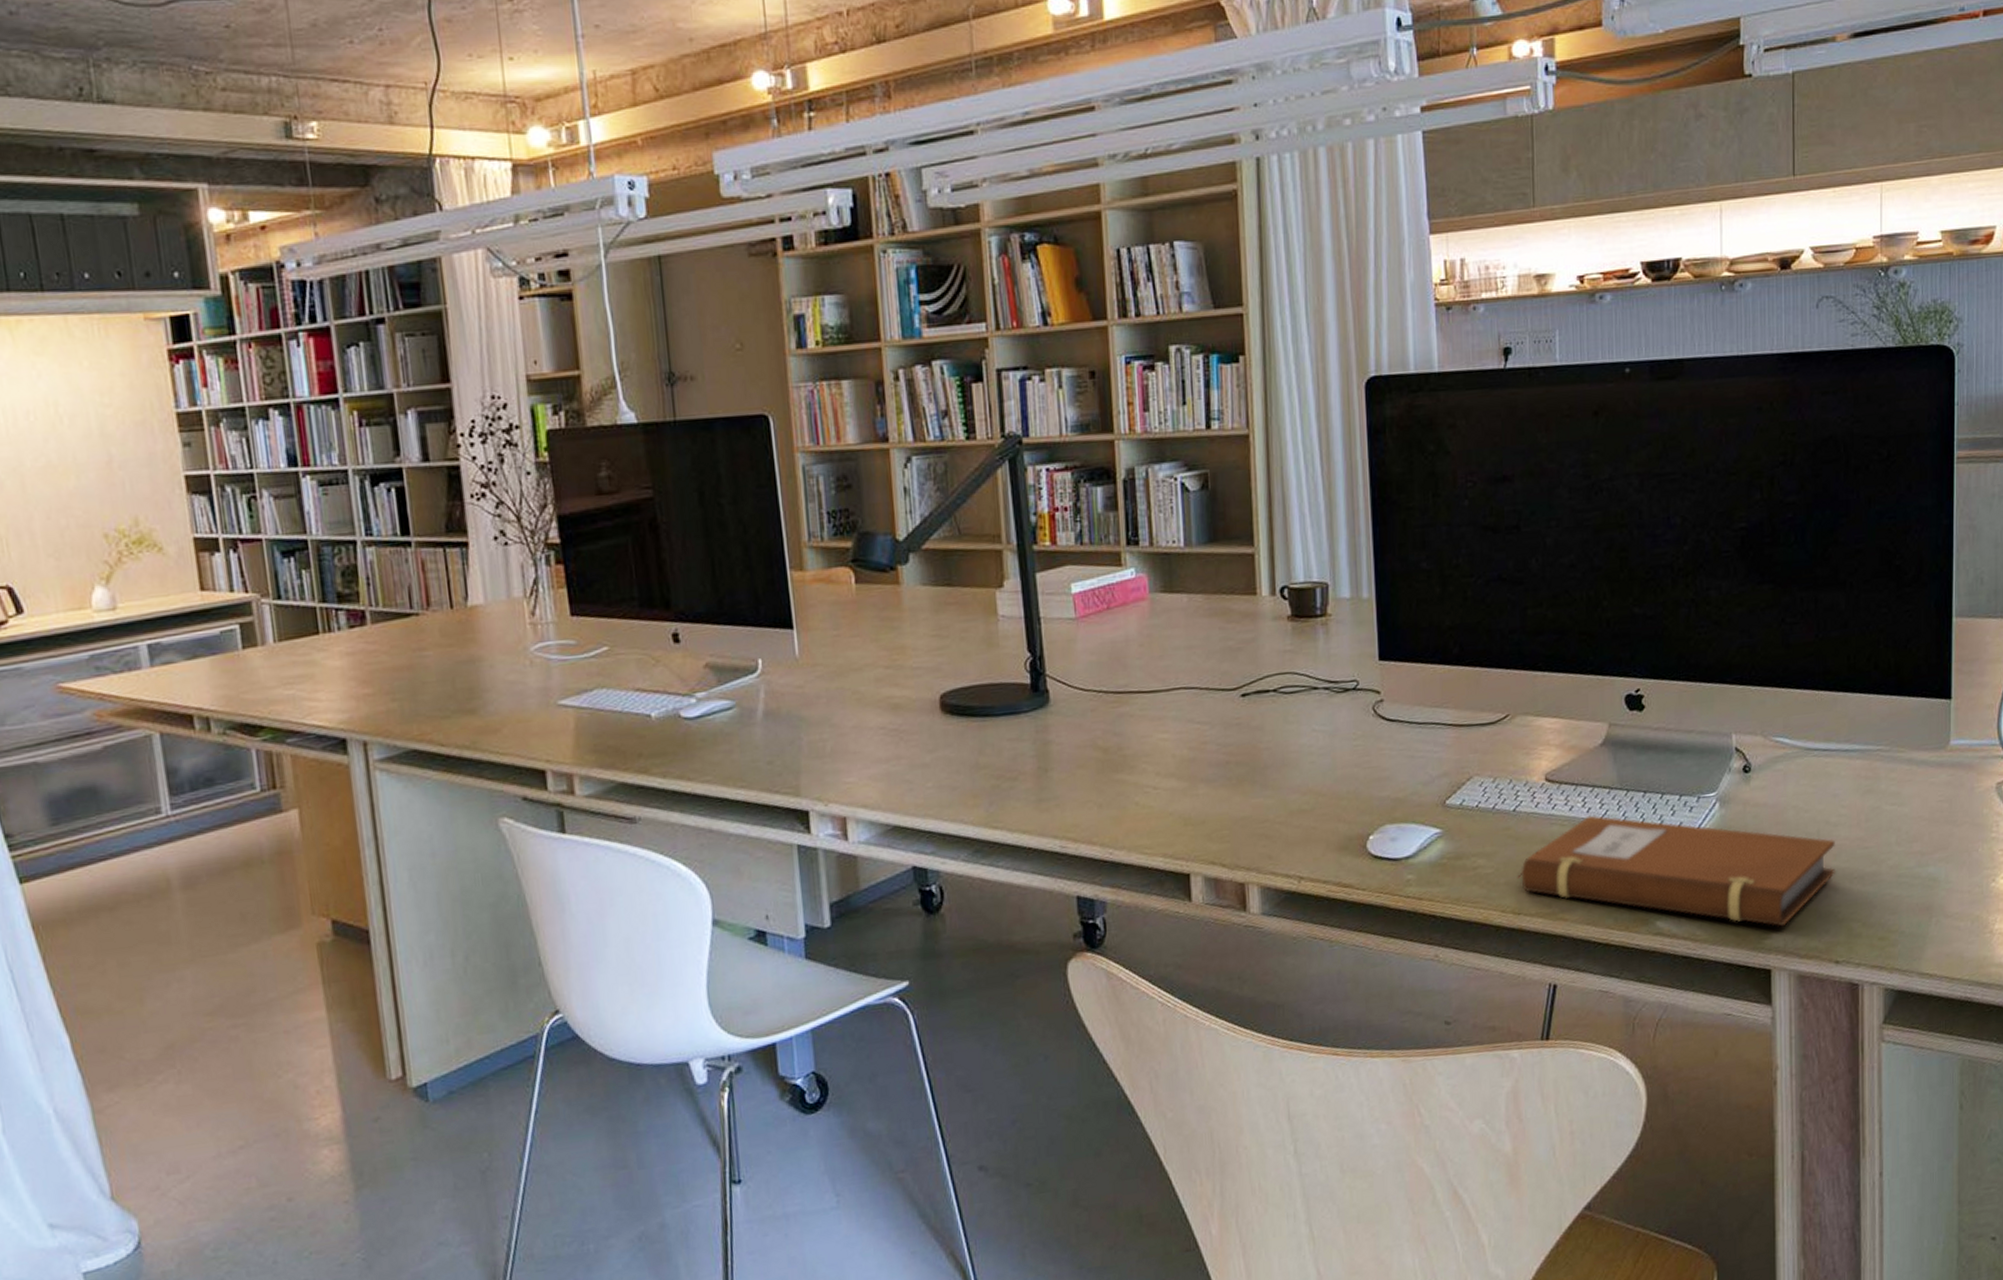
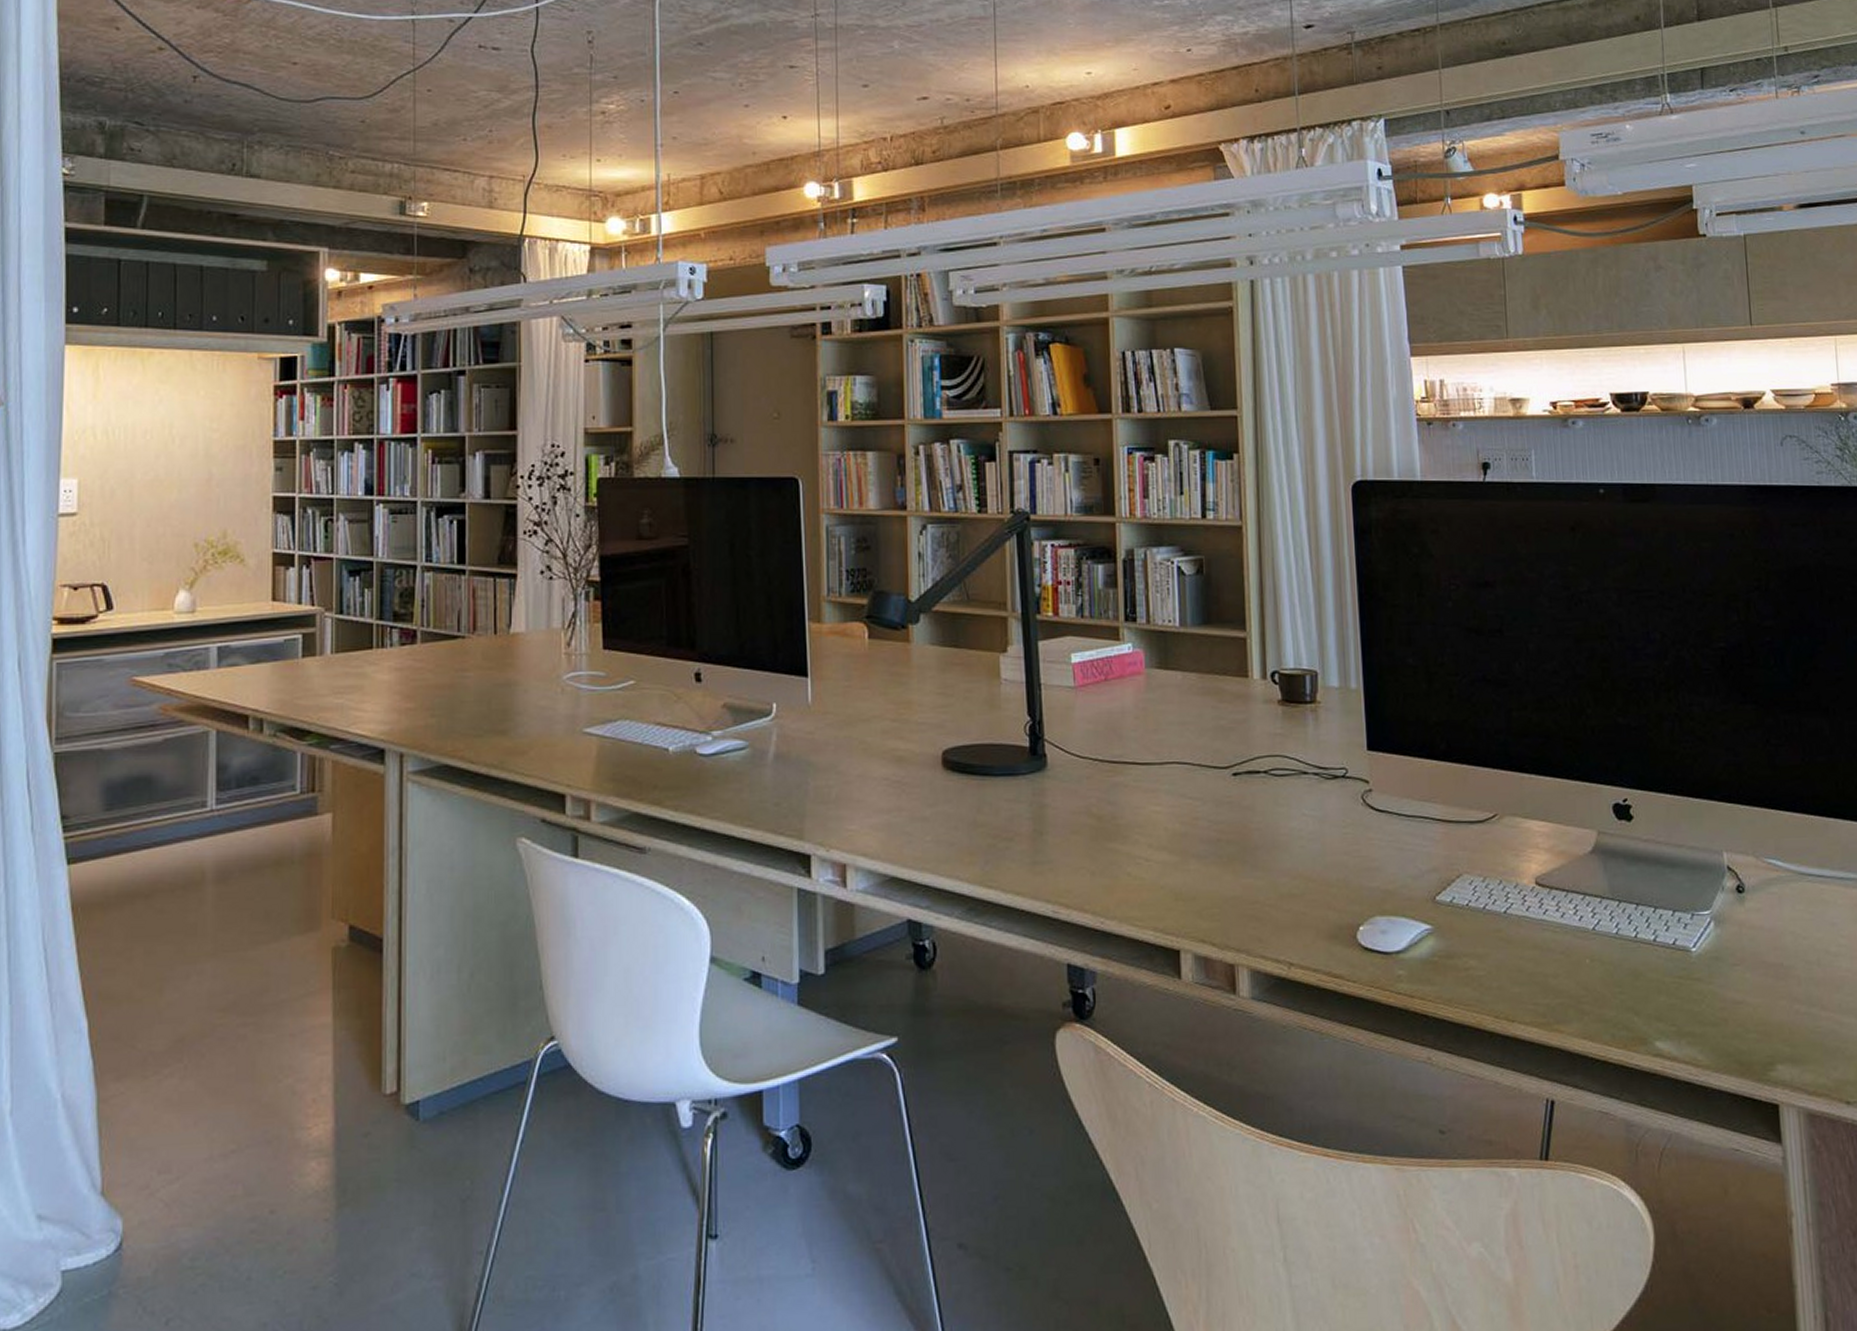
notebook: present [1517,815,1835,927] -> none [1510,924,1839,1059]

